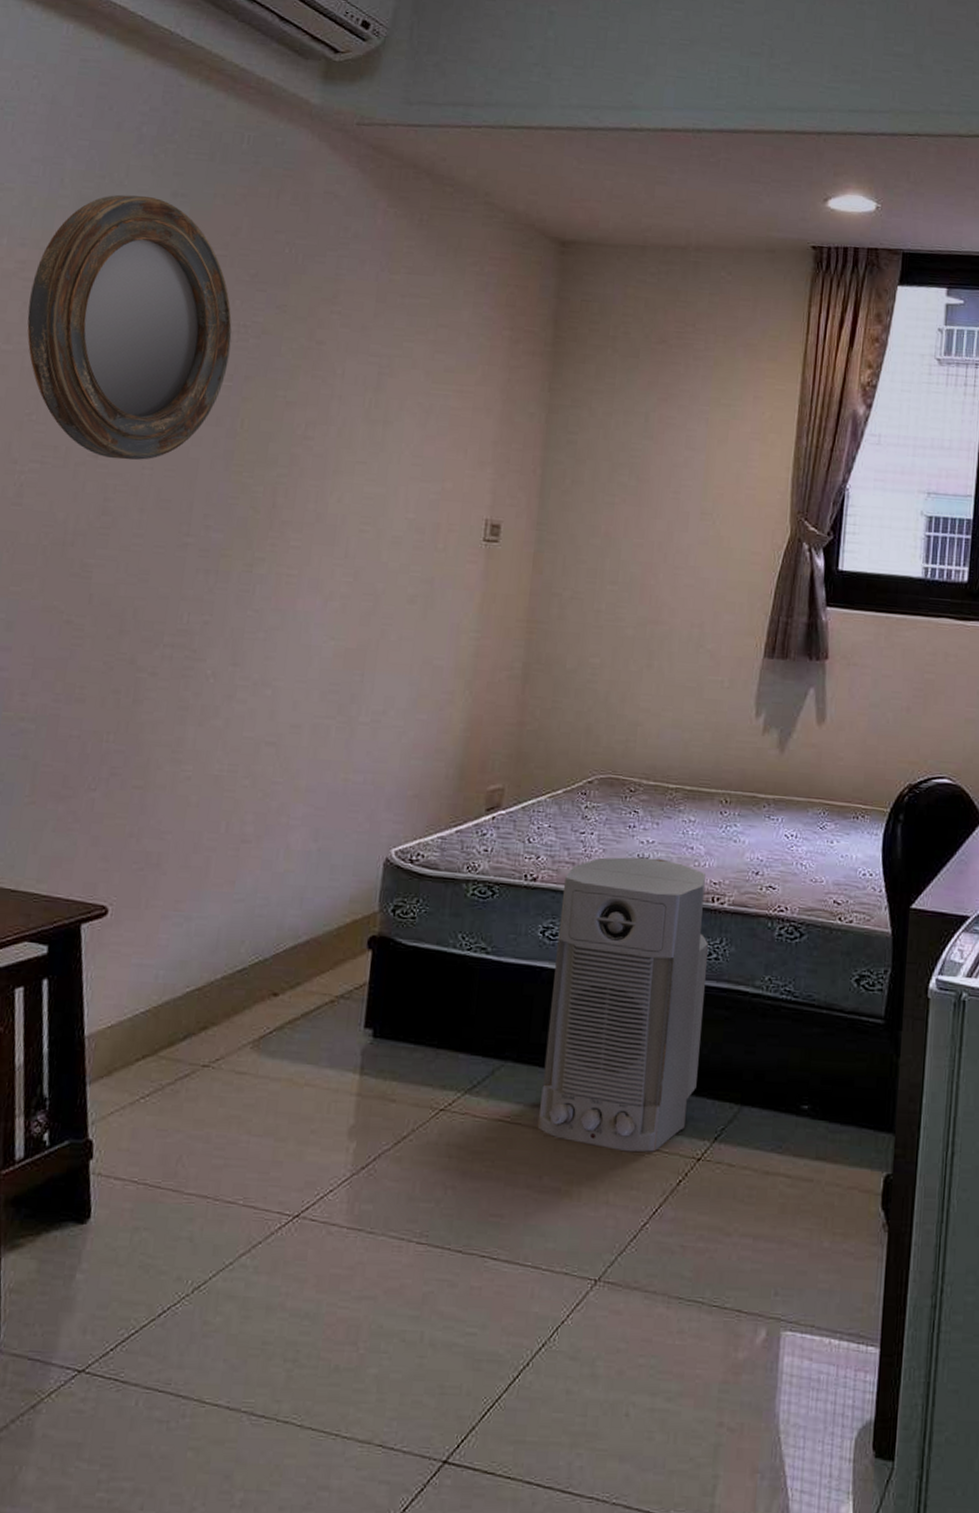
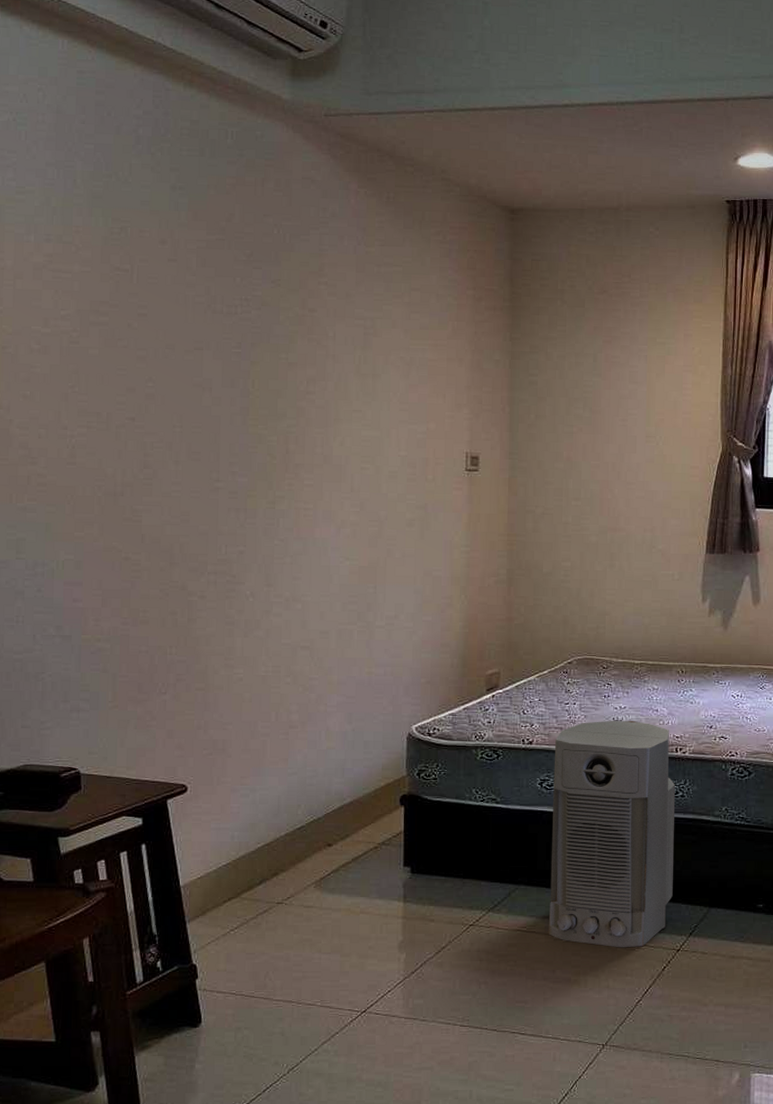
home mirror: present [27,194,232,460] -> none [60,190,236,421]

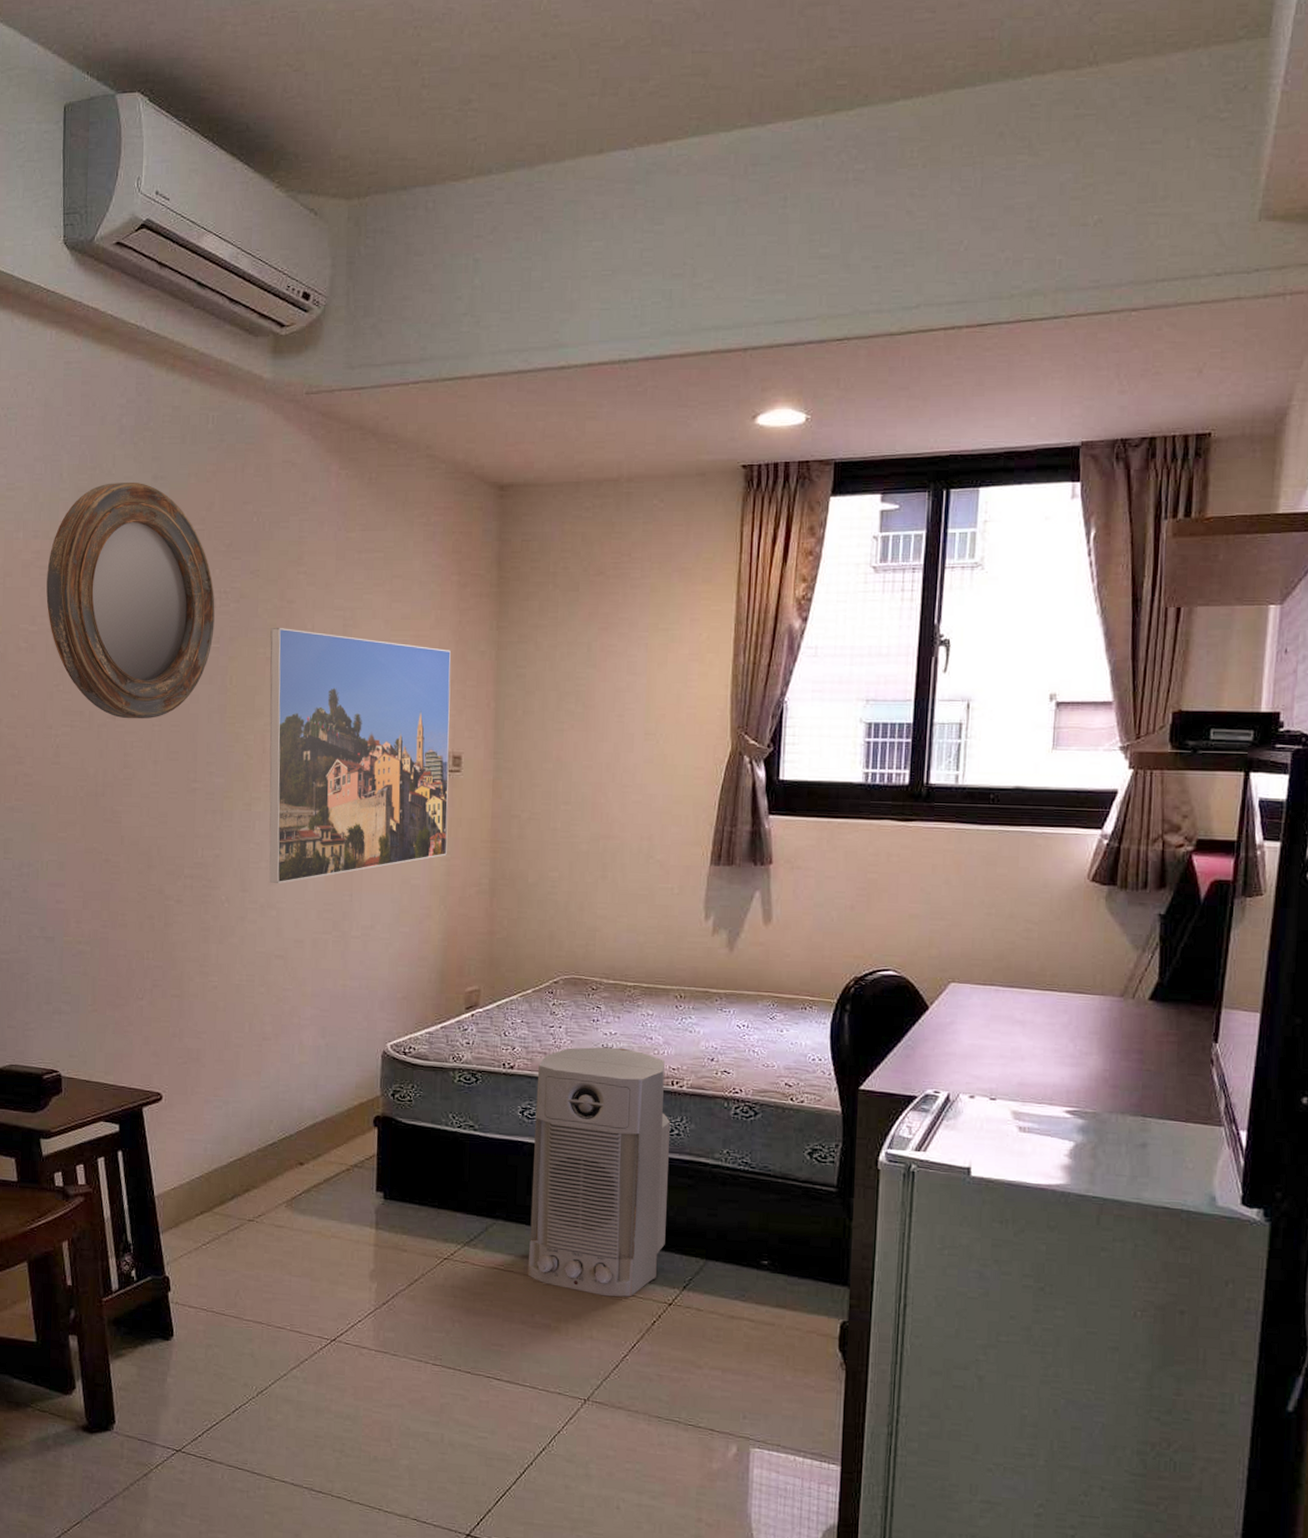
home mirror: none [60,190,236,421] -> present [46,482,215,719]
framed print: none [292,335,468,579] -> present [269,628,451,884]

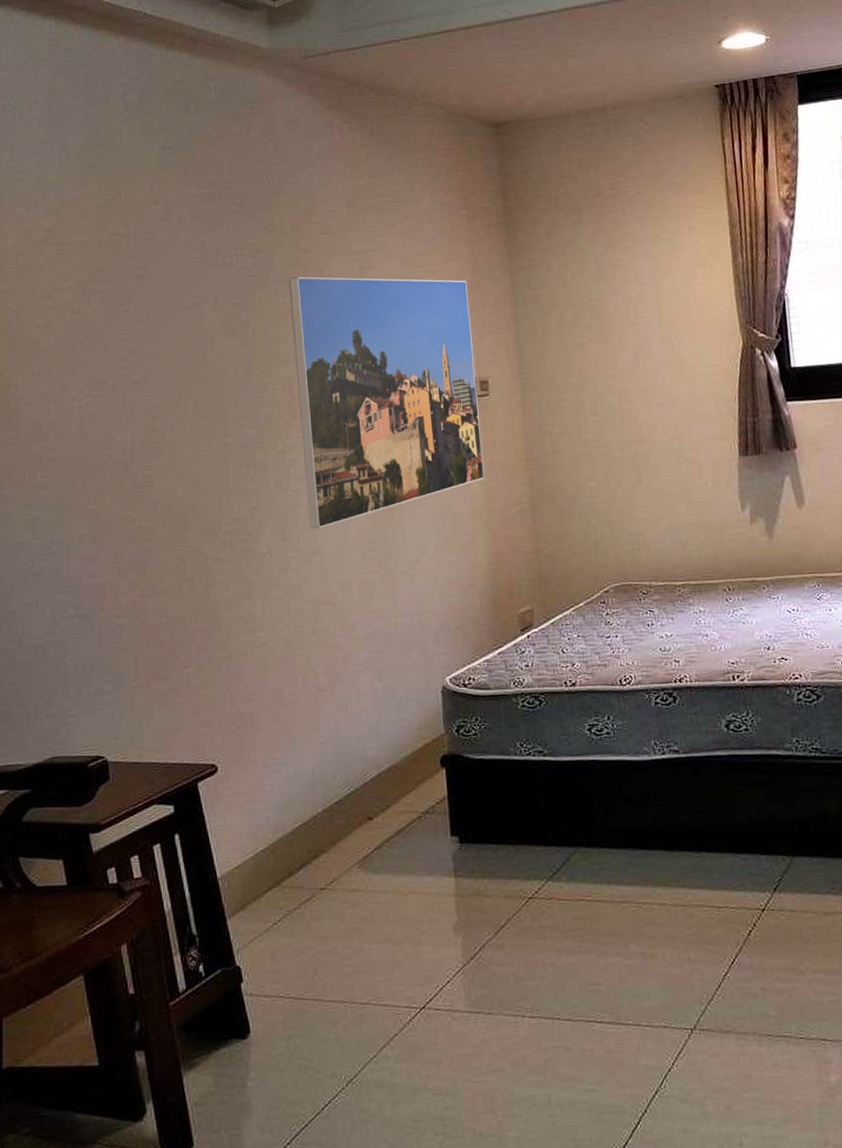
home mirror: present [46,482,215,719] -> none [60,154,233,383]
air purifier: present [527,1047,670,1297] -> none [600,649,749,912]

